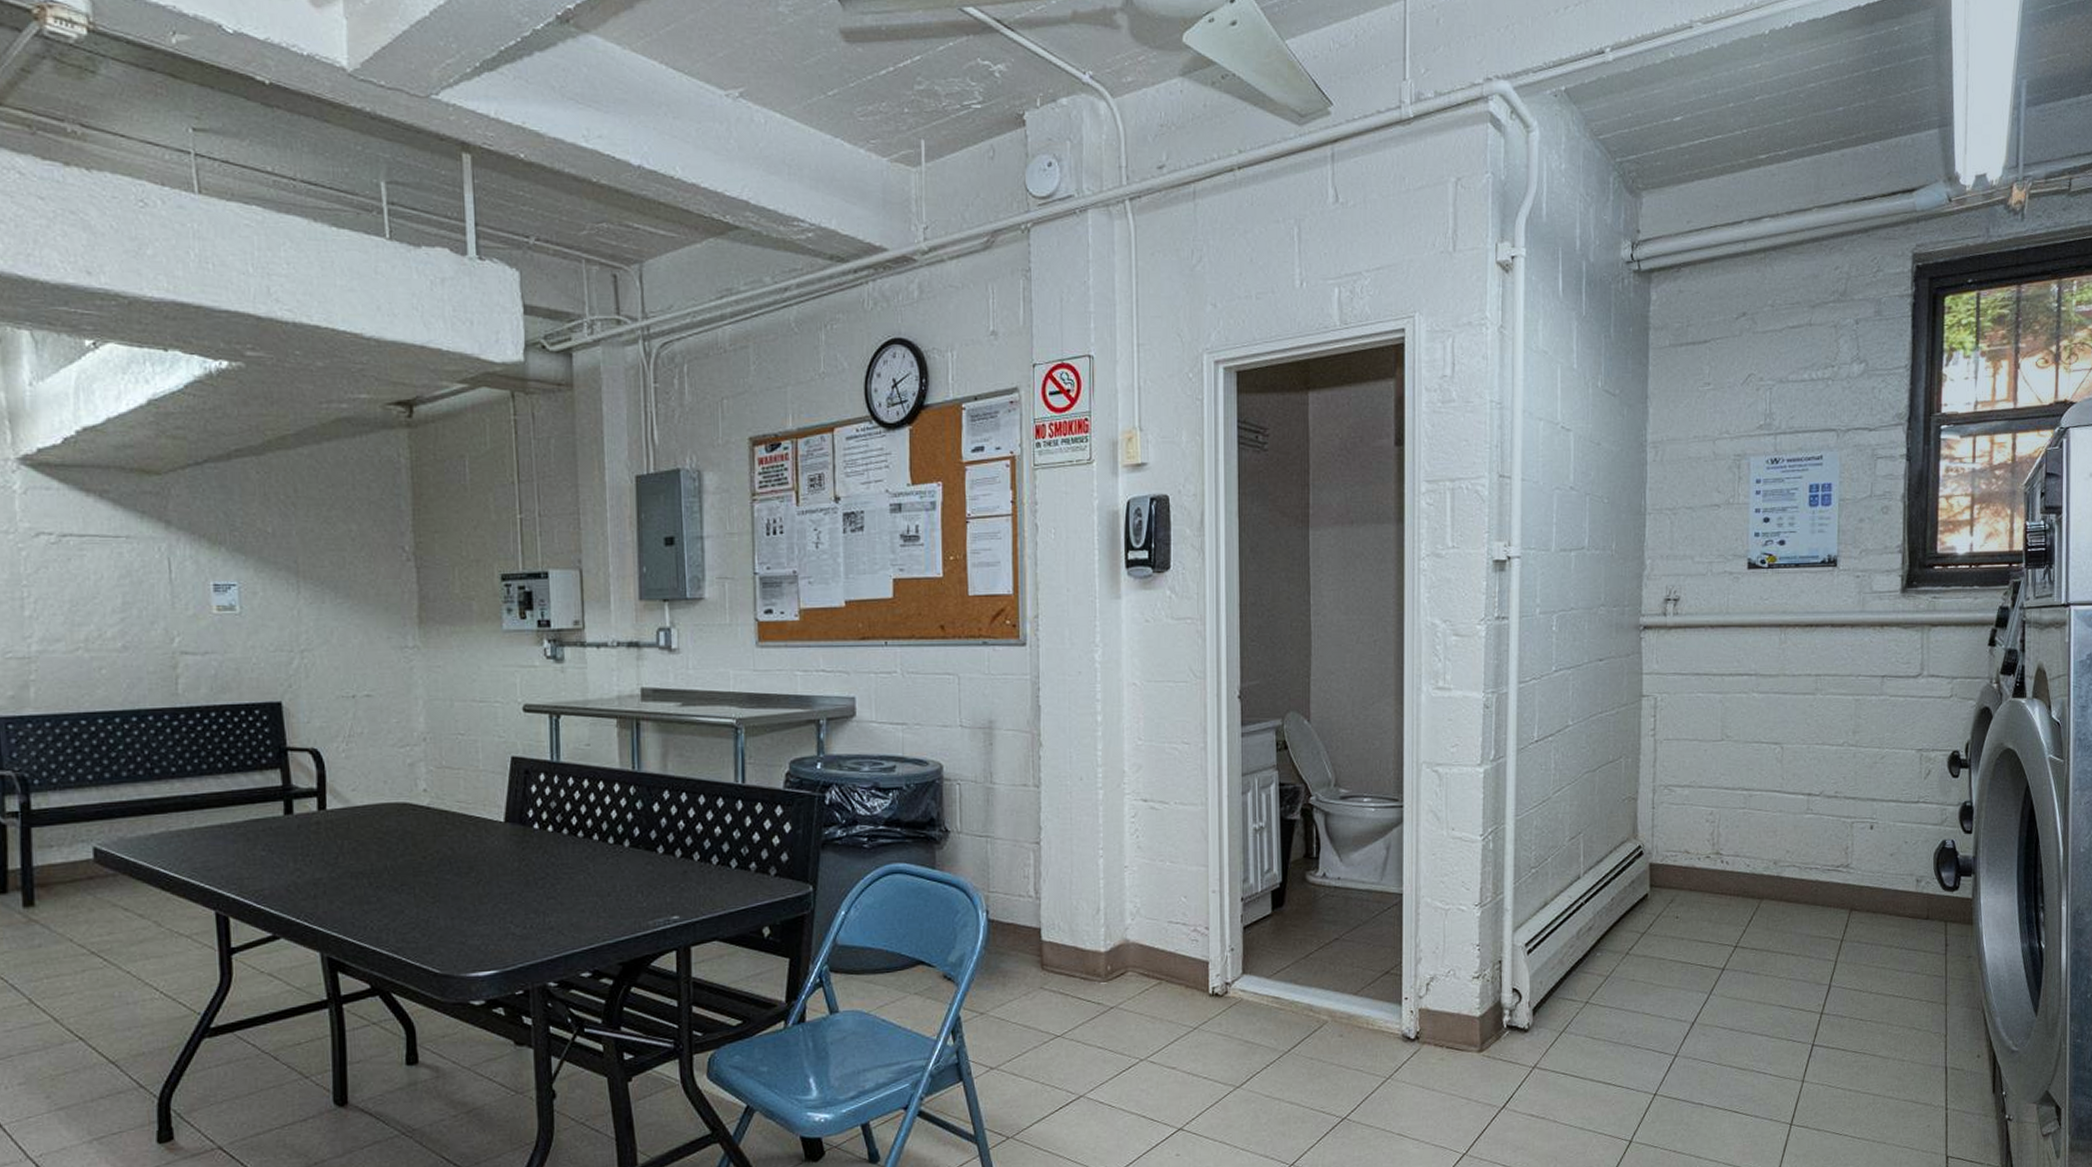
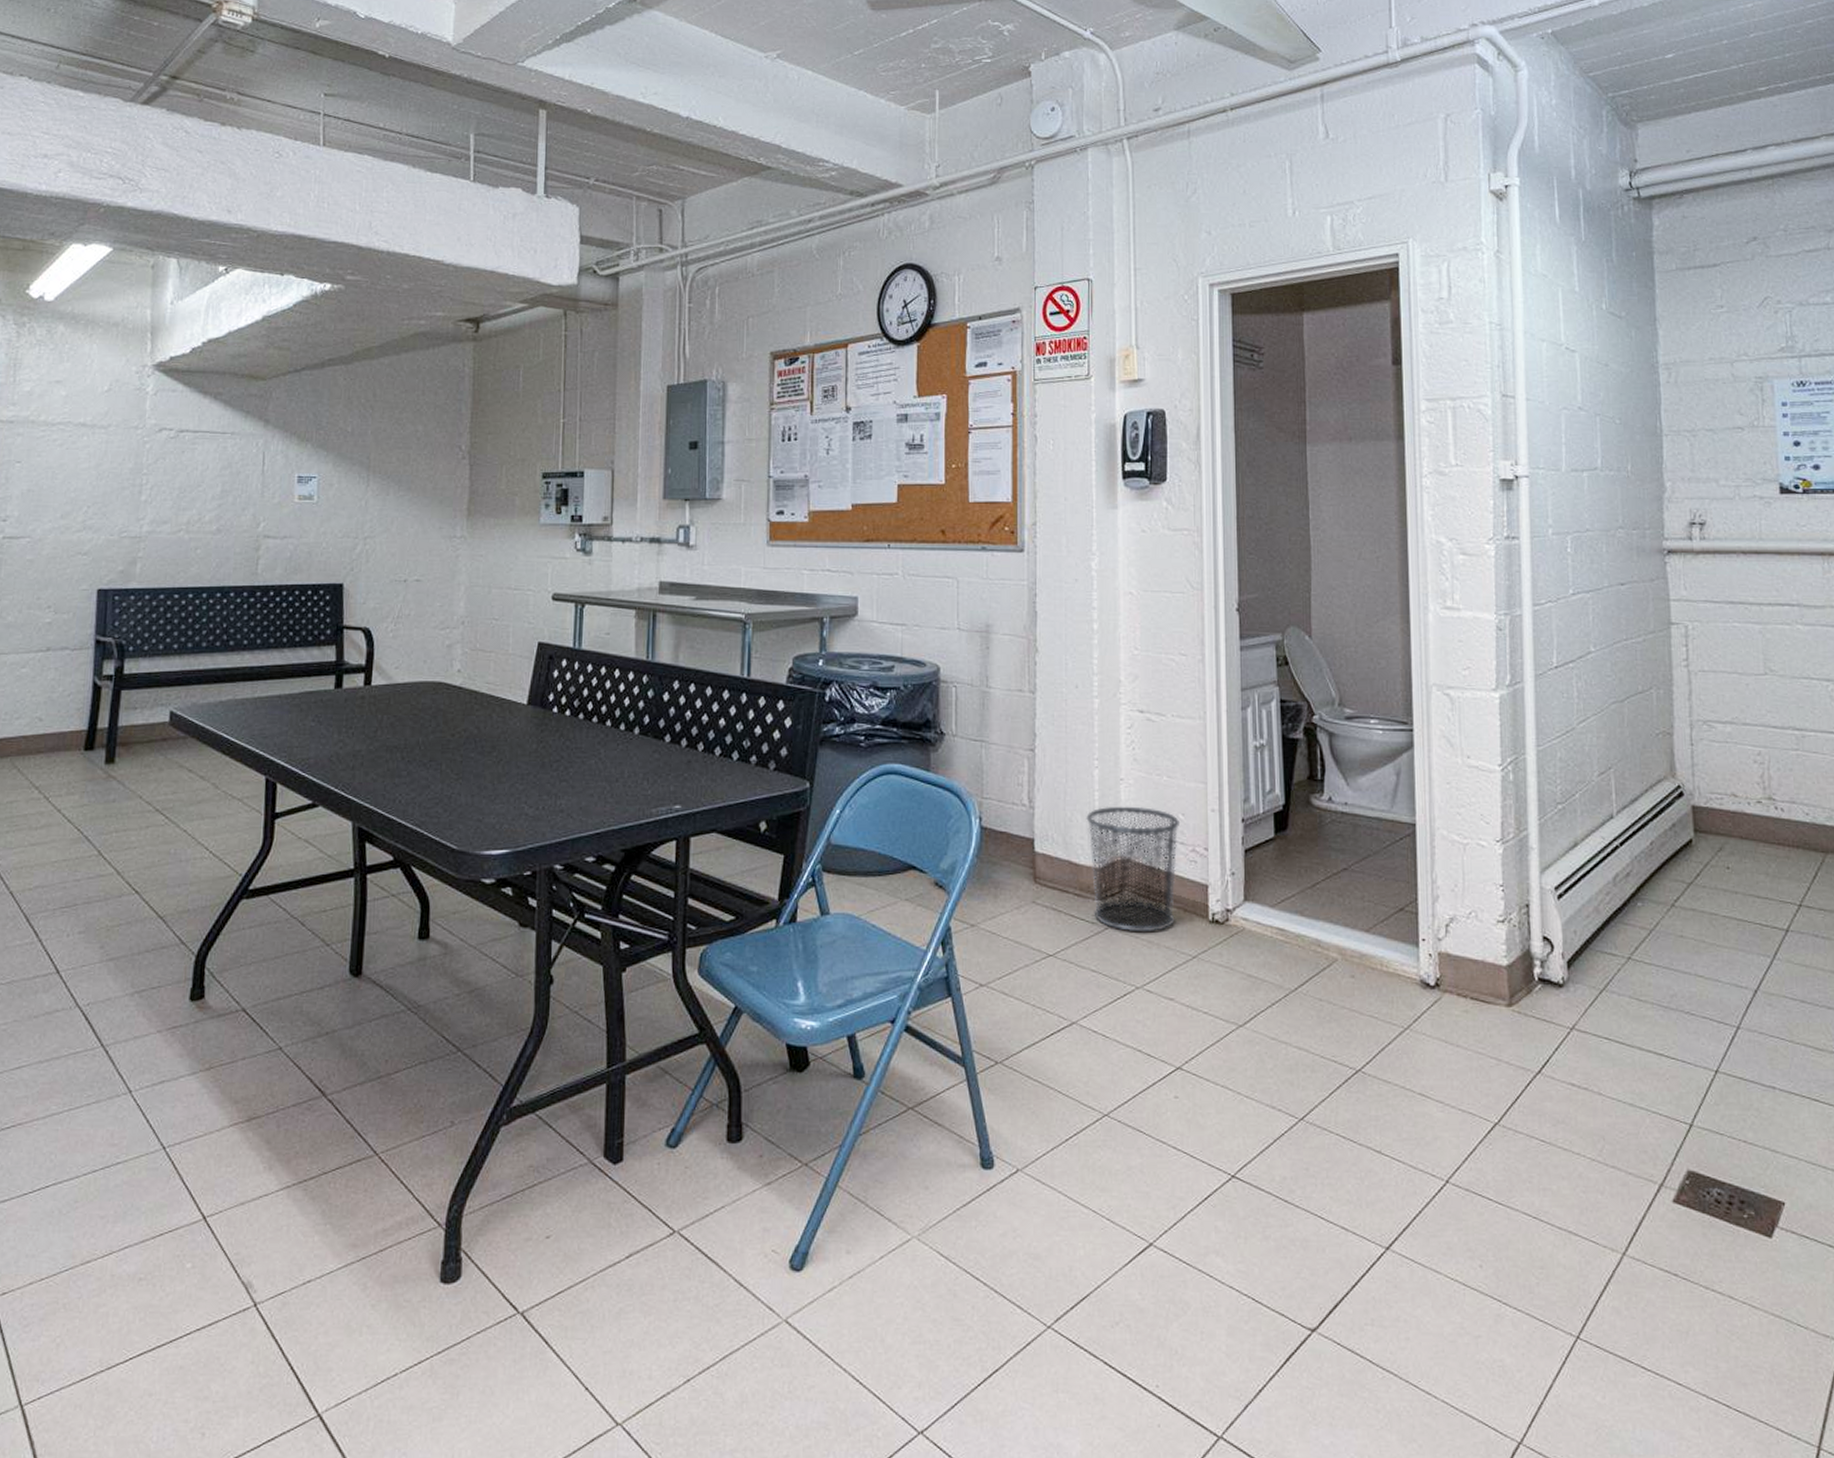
waste bin: none [1092,892,1183,1010] -> present [1086,806,1181,932]

